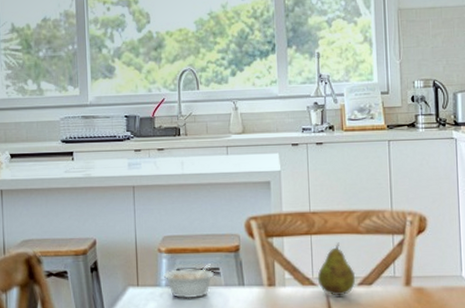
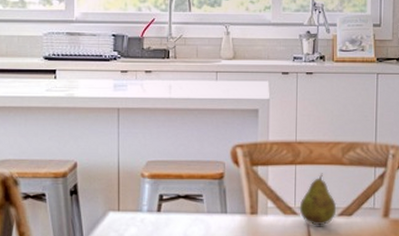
legume: present [163,264,215,299] -> none [145,190,198,225]

